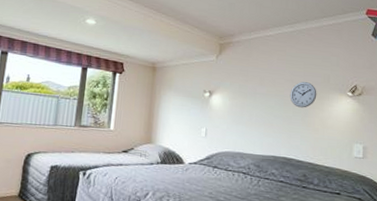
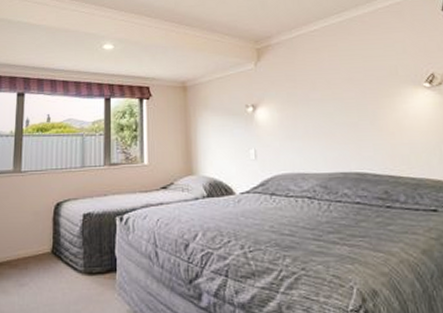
wall clock: present [290,82,317,108] -> none [350,78,385,110]

